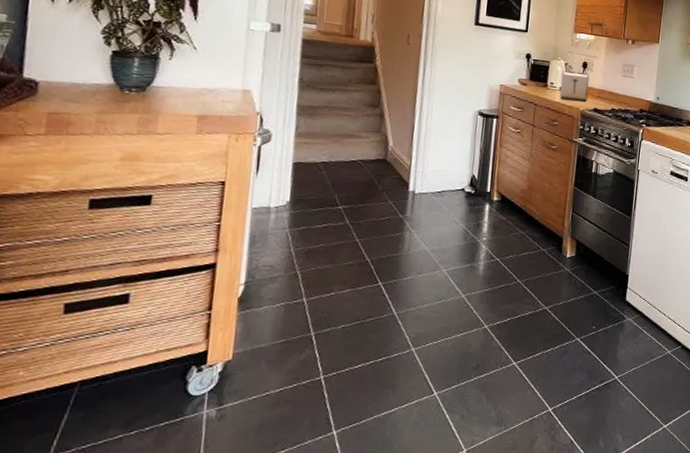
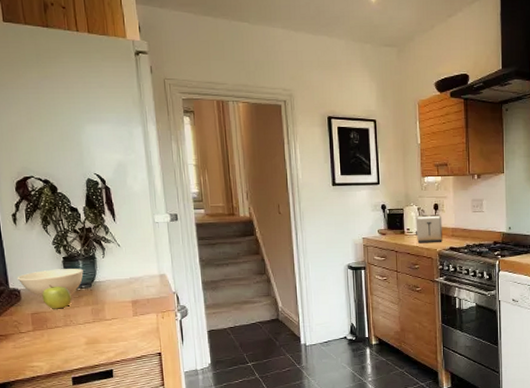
bowl: none [38,62,138,97] -> present [17,269,84,298]
fruit: none [69,81,113,113] -> present [42,284,72,309]

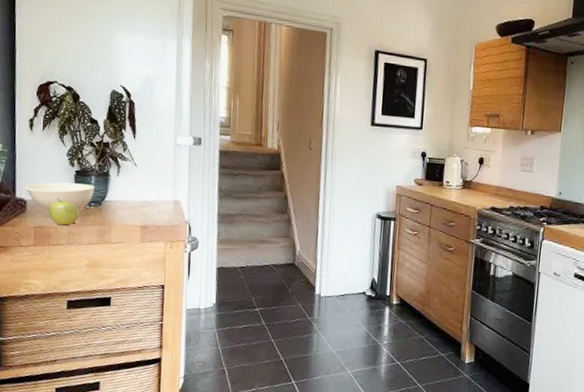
toaster: present [415,214,442,244] -> none [454,167,487,200]

